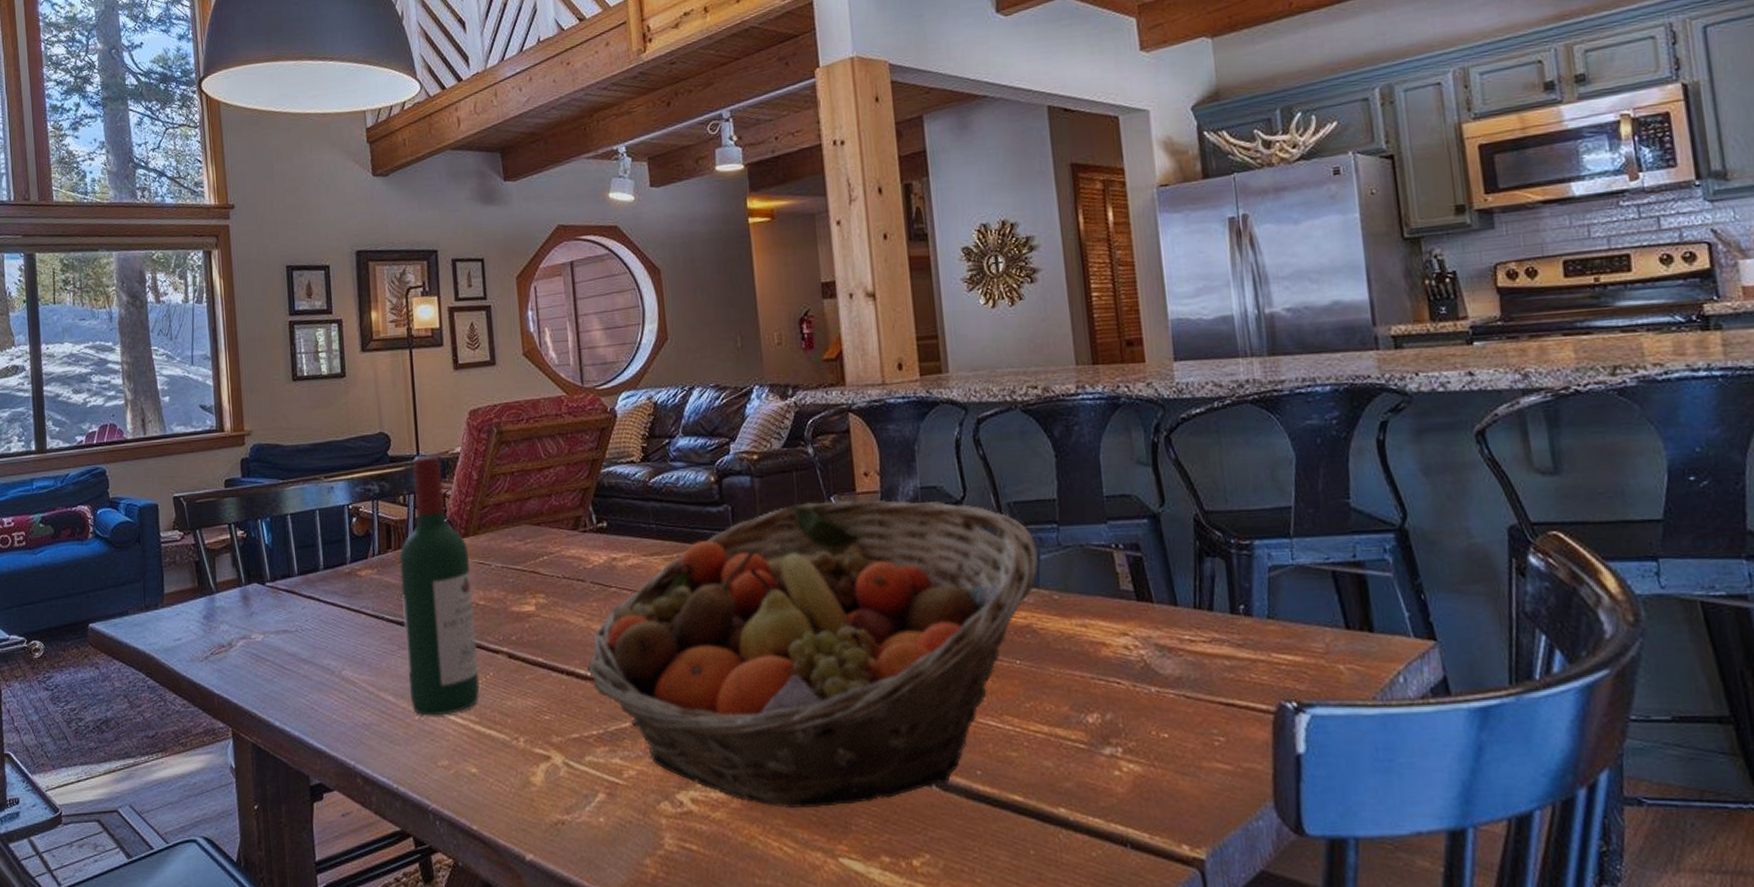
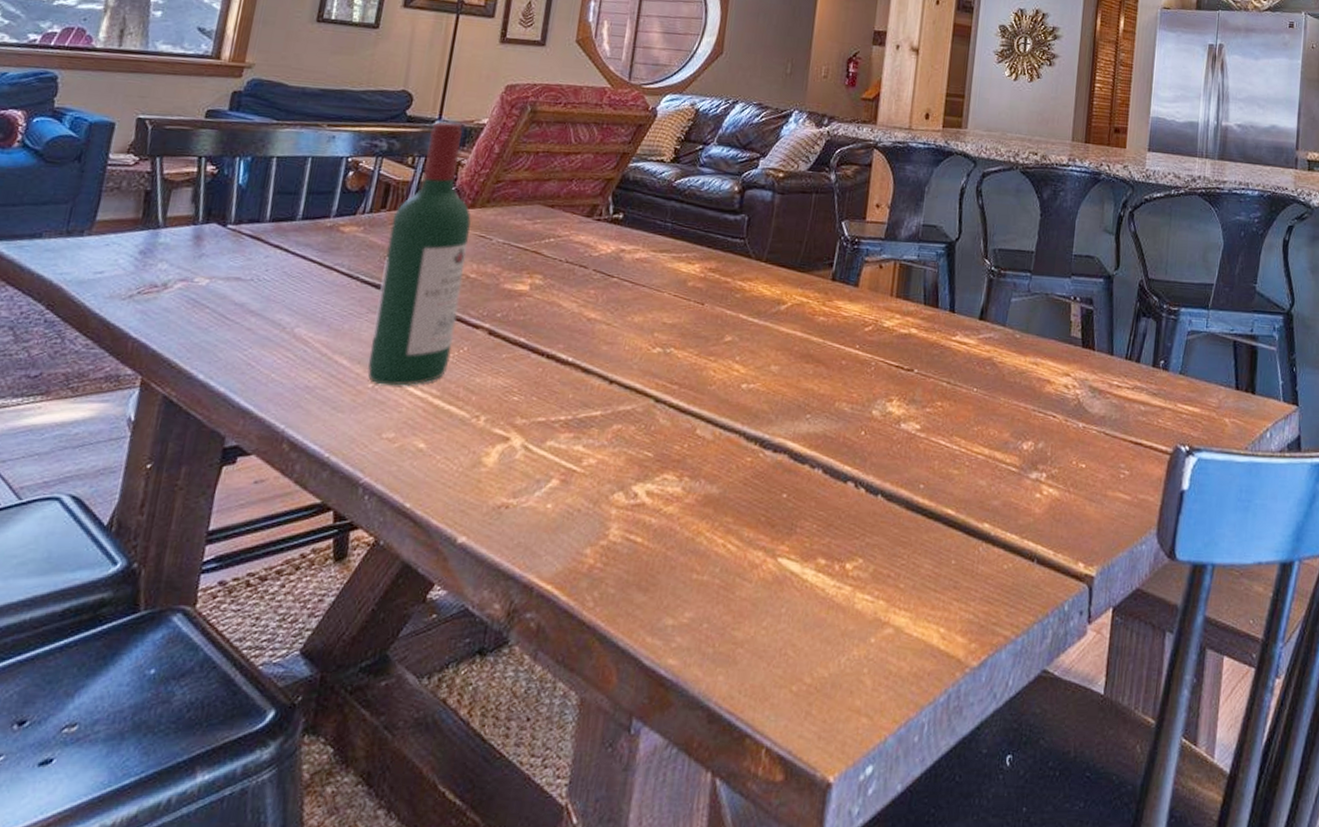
fruit basket: present [587,500,1040,809] -> none [570,223,1011,509]

